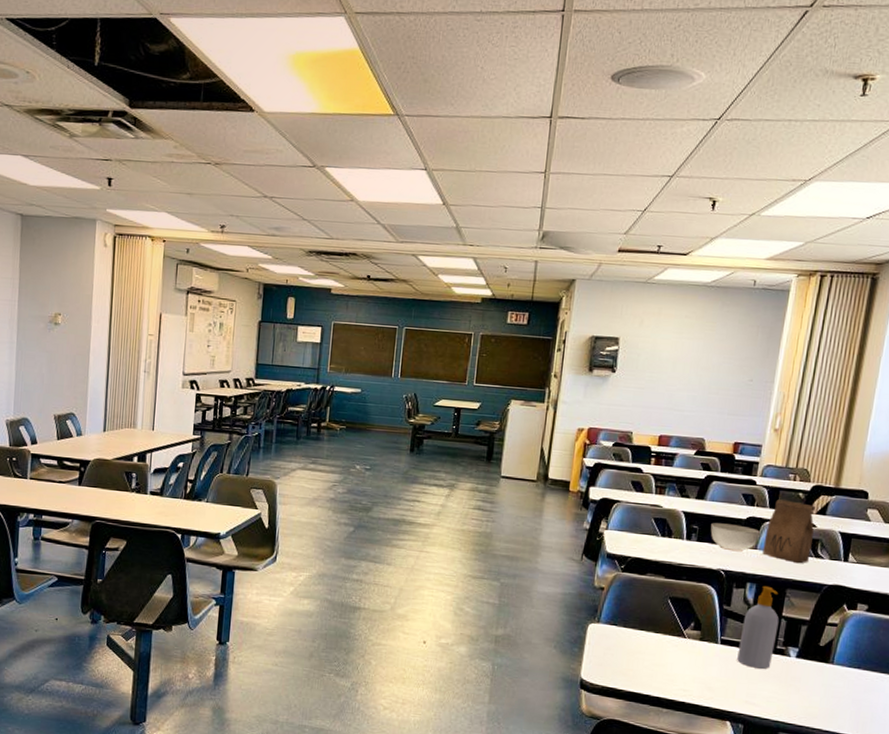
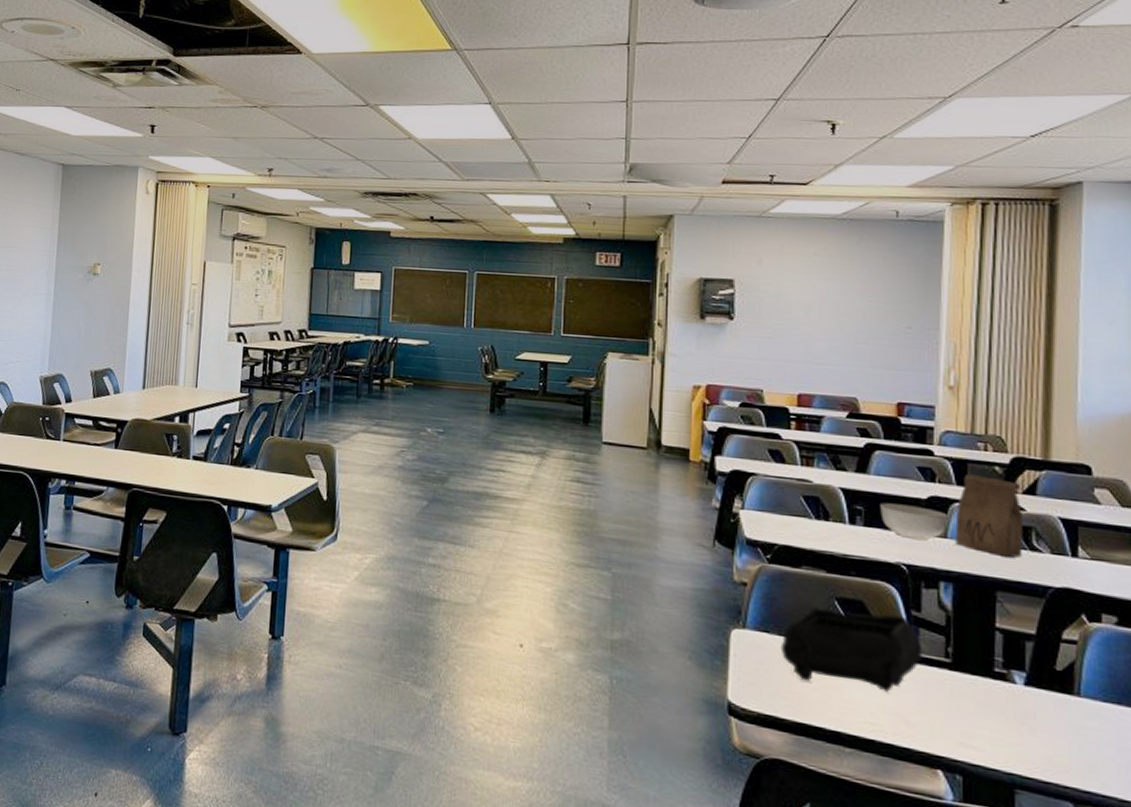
takeout container: none [624,605,728,667] -> present [780,607,923,692]
soap bottle: present [737,585,779,669] -> none [940,586,993,700]

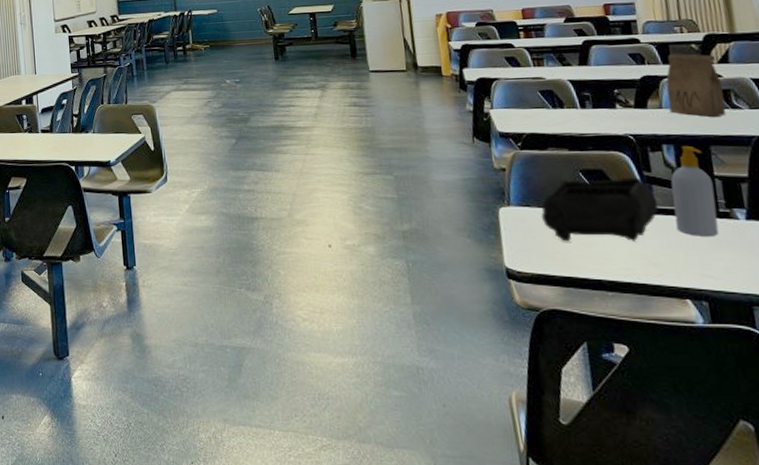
bowl: present [880,502,948,542] -> none [603,86,661,114]
soap bottle: none [940,586,993,700] -> present [670,145,719,236]

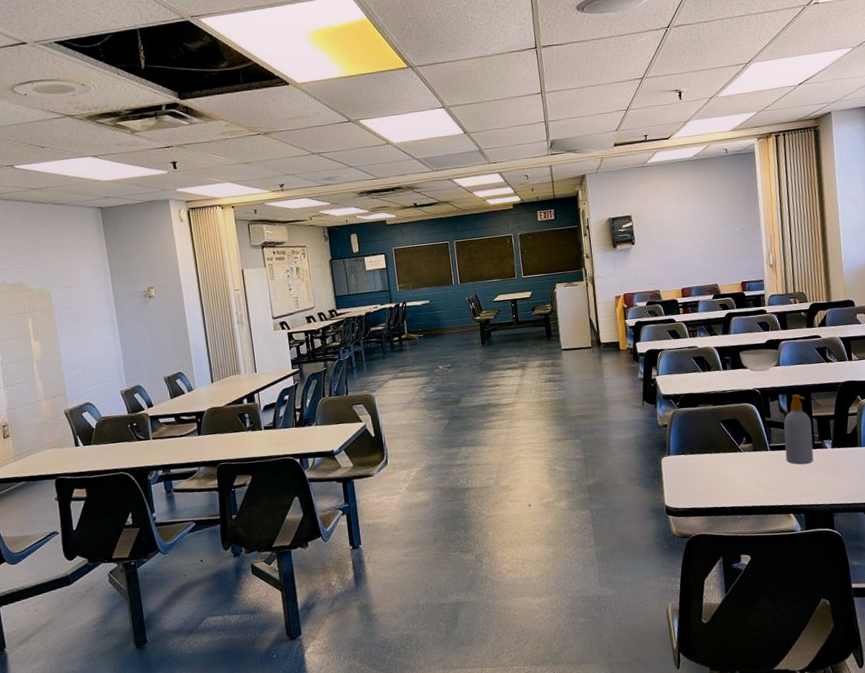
takeout container: present [541,177,659,242] -> none [692,422,775,480]
bowl: none [603,86,661,114] -> present [739,348,779,372]
paper bag: present [666,53,726,117] -> none [783,320,822,370]

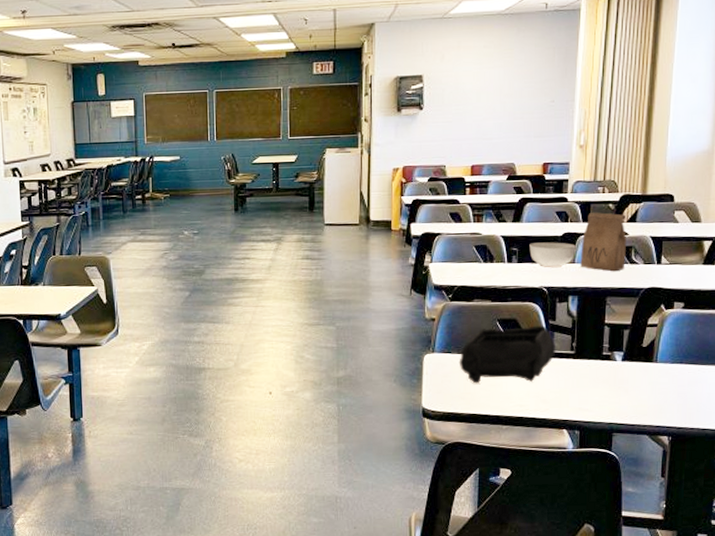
takeout container: none [692,422,775,480] -> present [459,325,556,384]
paper bag: none [783,320,822,370] -> present [580,212,626,271]
soap bottle: present [783,394,814,465] -> none [567,296,603,376]

